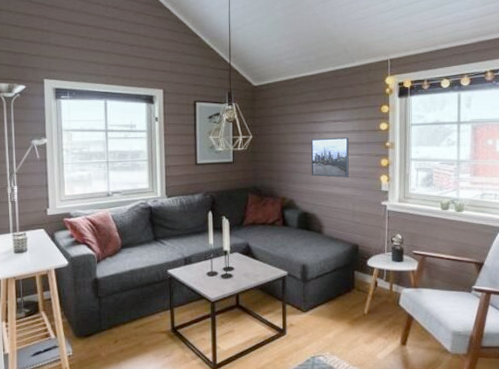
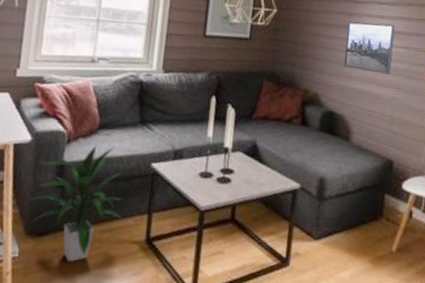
indoor plant: none [75,261,149,354] -> present [30,145,121,262]

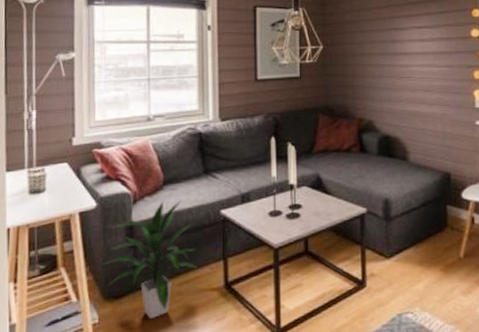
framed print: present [343,21,396,74] -> none [391,46,437,93]

